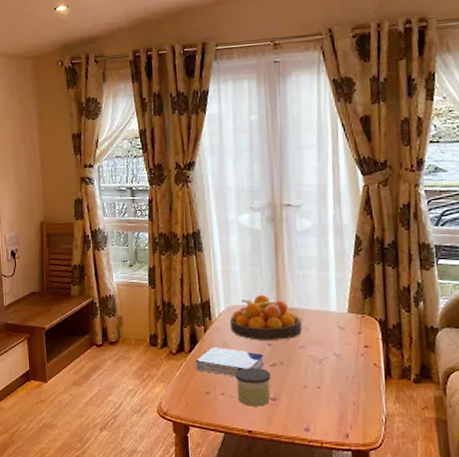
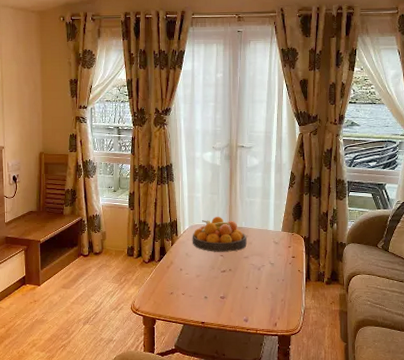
book: present [195,347,265,377] -> none [163,257,217,281]
candle: present [235,367,271,407] -> none [194,273,221,303]

